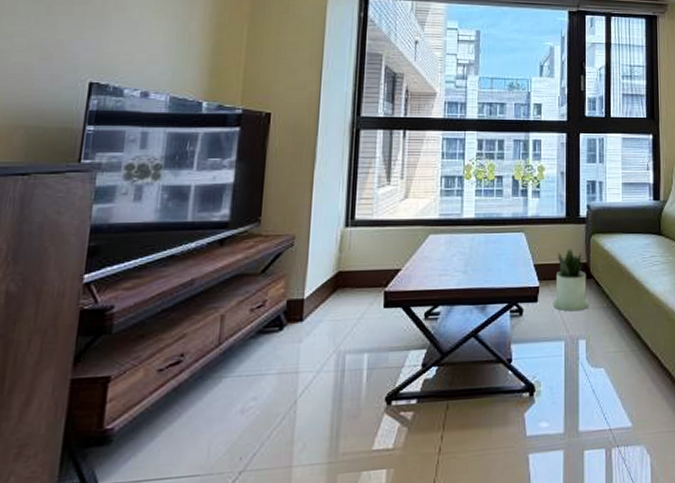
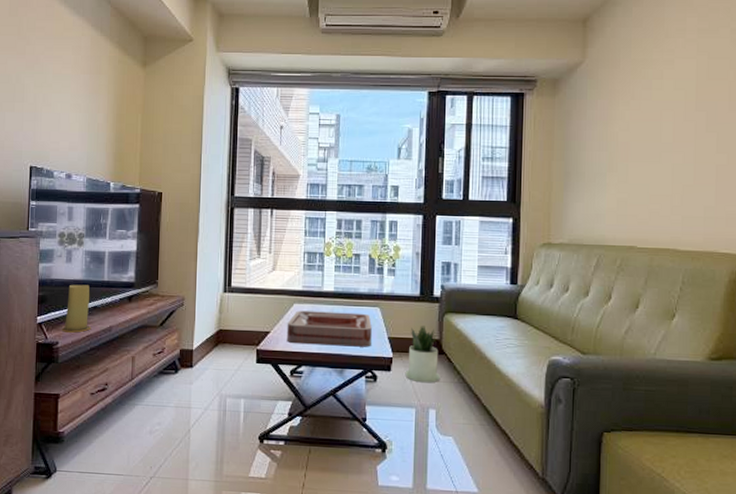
candle: none [119,228,166,292] -> present [61,284,92,333]
decorative tray: none [420,240,516,281] -> present [286,310,372,347]

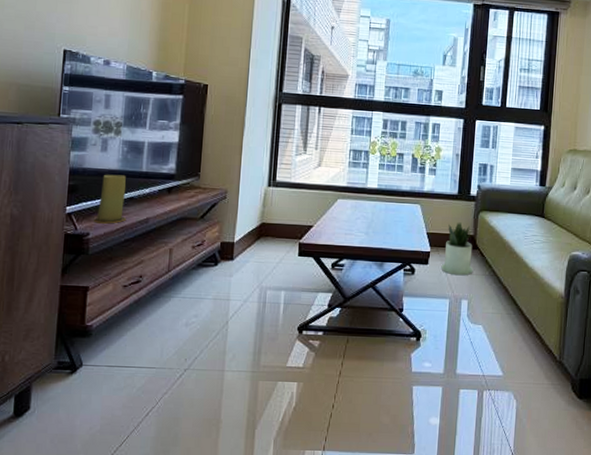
decorative tray: present [286,310,372,347] -> none [329,206,412,242]

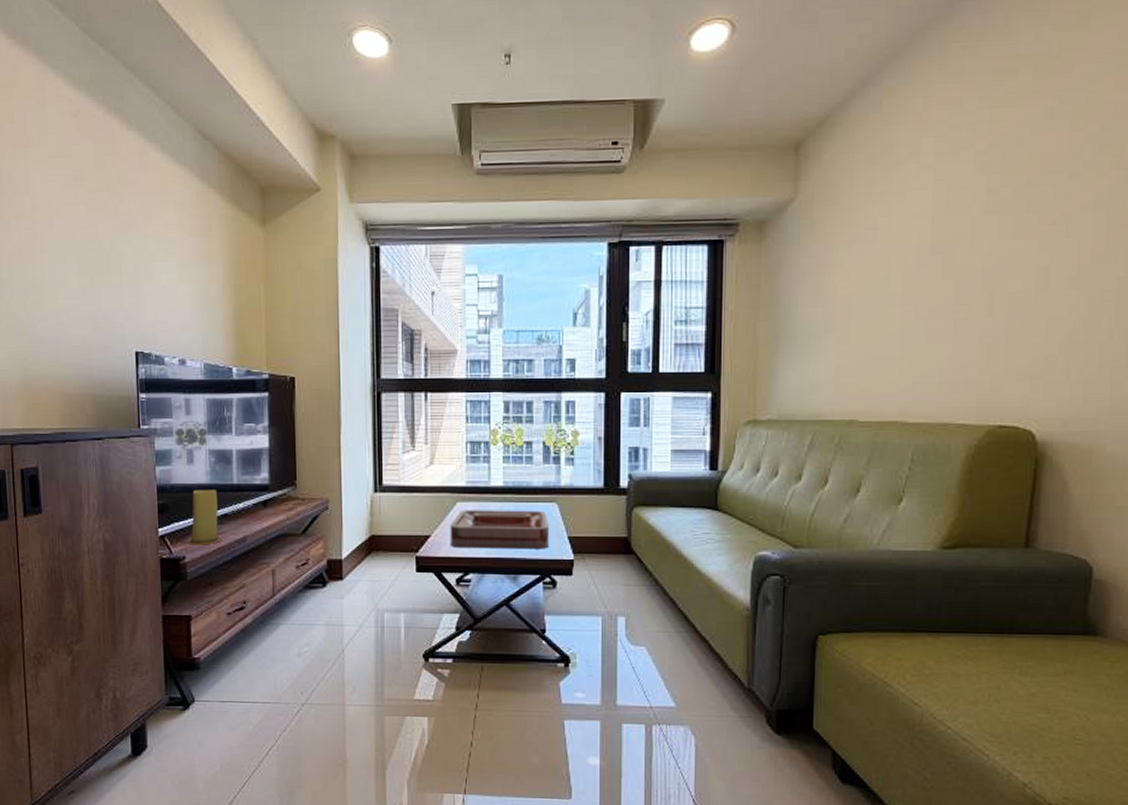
decorative tray: none [329,206,412,242] -> present [449,510,549,549]
planter: present [441,222,474,276] -> none [588,522,630,587]

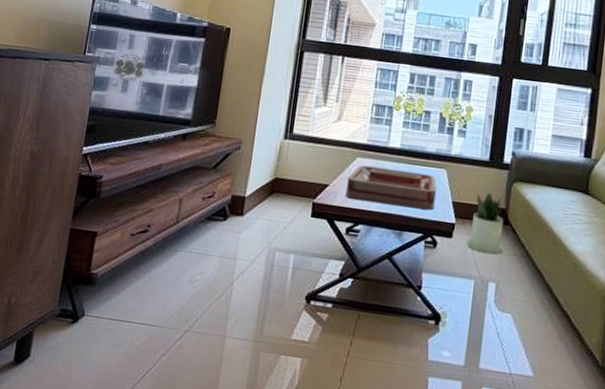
candle: present [187,489,223,545] -> none [107,116,143,168]
planter: none [588,522,630,587] -> present [466,192,504,255]

